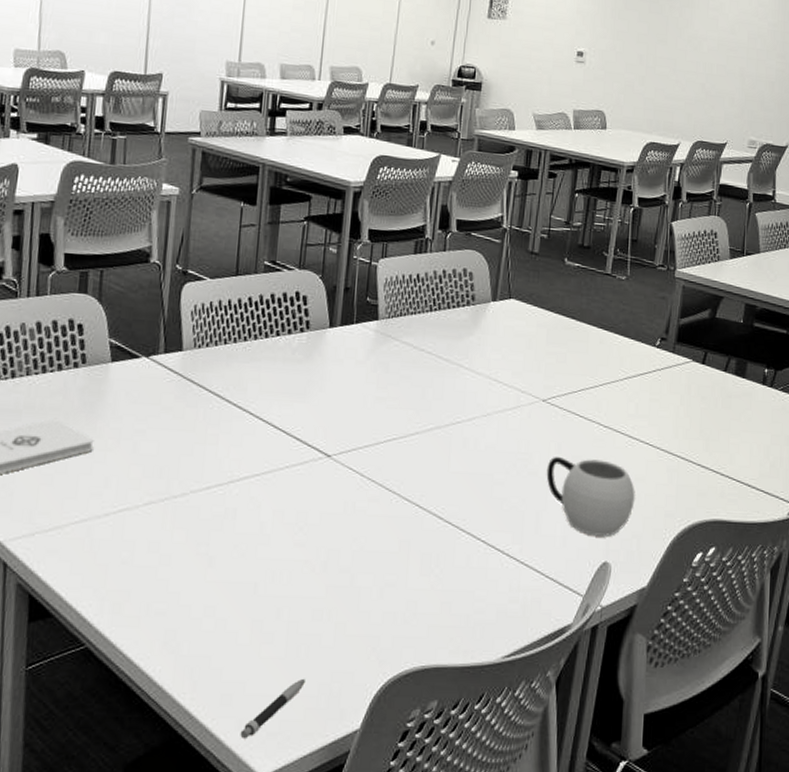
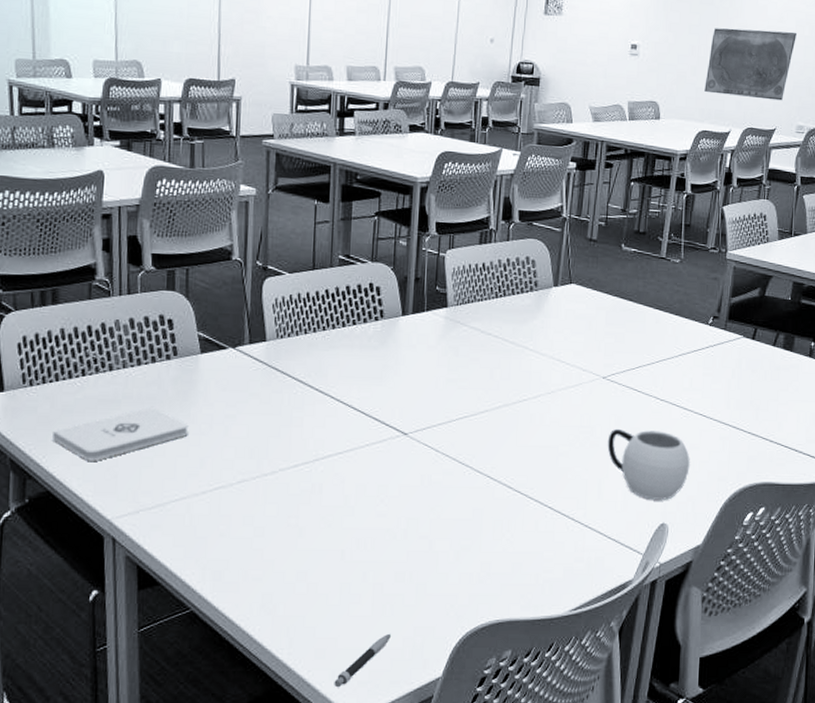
world map: none [653,37,748,114] -> present [704,28,796,101]

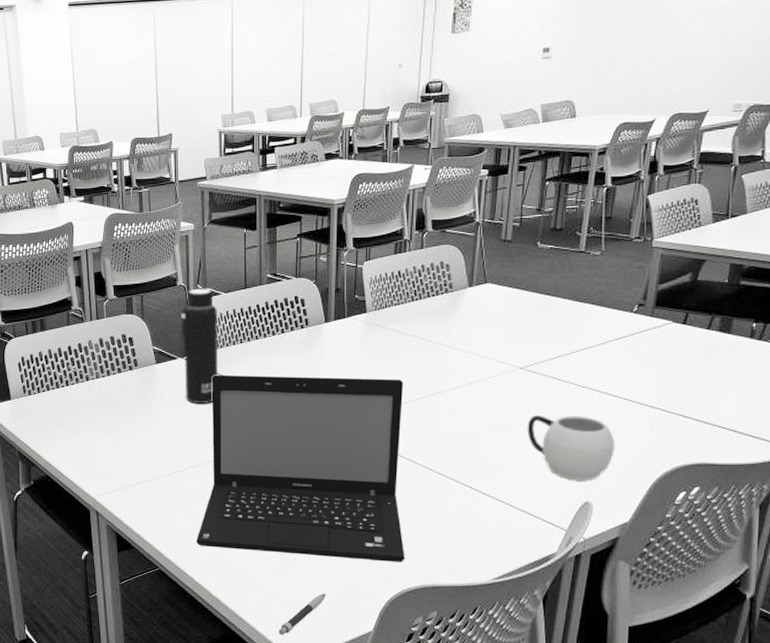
notepad: present [53,406,189,461] -> none [48,408,150,452]
water bottle: none [231,265,279,404] -> present [180,288,218,403]
laptop: none [240,370,485,594] -> present [197,374,405,562]
world map: present [704,28,796,101] -> none [625,7,732,84]

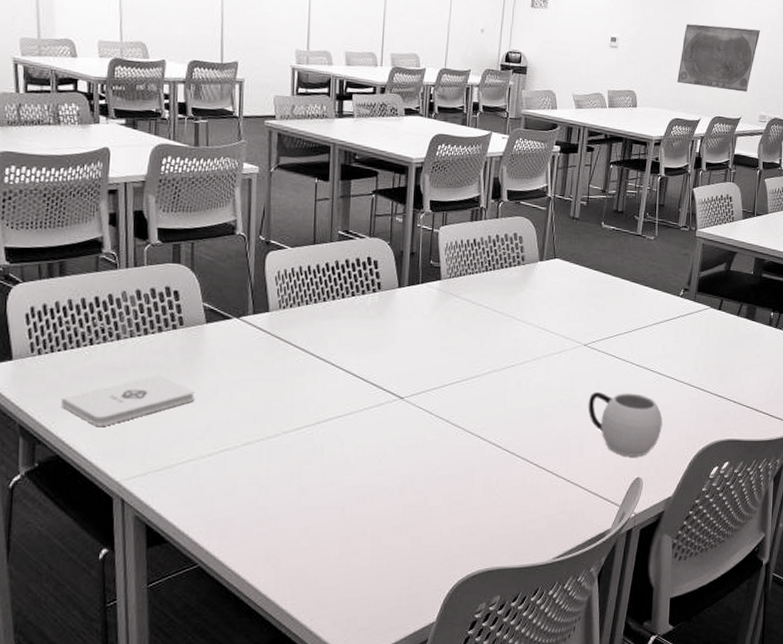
notepad: none [48,408,150,452] -> present [61,373,195,426]
water bottle: present [180,288,218,403] -> none [236,239,281,371]
laptop: present [197,374,405,562] -> none [245,339,476,545]
pen: present [278,593,326,636] -> none [335,583,388,635]
world map: none [625,7,732,84] -> present [677,24,760,92]

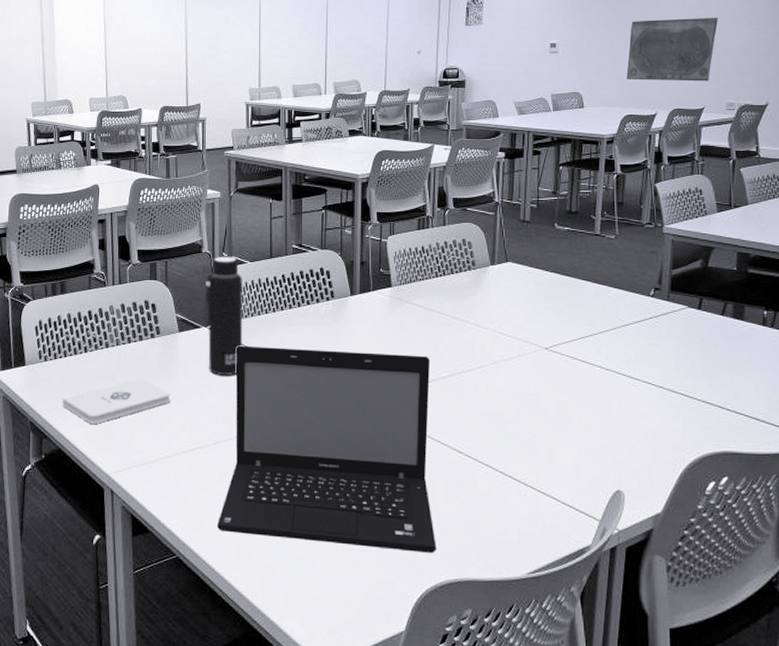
water bottle: none [236,239,281,371] -> present [204,256,243,375]
laptop: none [245,339,476,545] -> present [217,345,436,553]
mug: present [588,391,663,456] -> none [554,397,642,467]

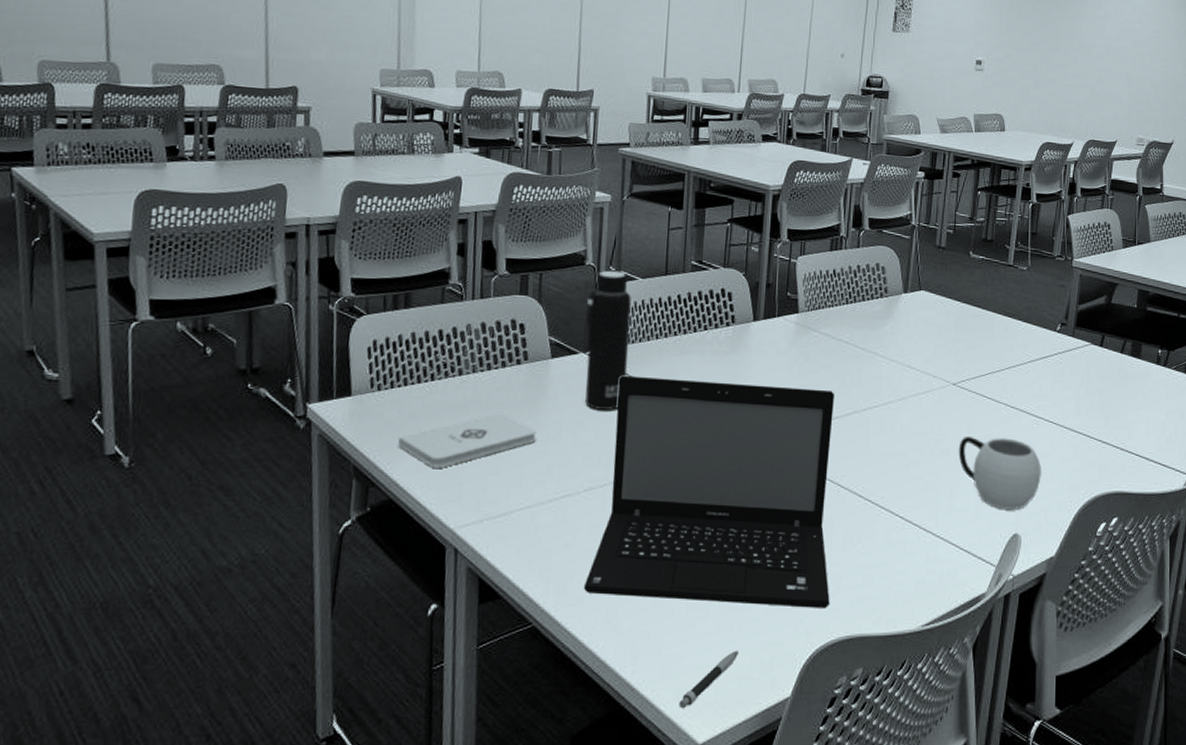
pen: none [304,586,354,636] -> present [679,650,738,709]
mug: none [554,397,642,467] -> present [958,435,1041,510]
world map: present [626,17,718,81] -> none [1047,45,1134,115]

